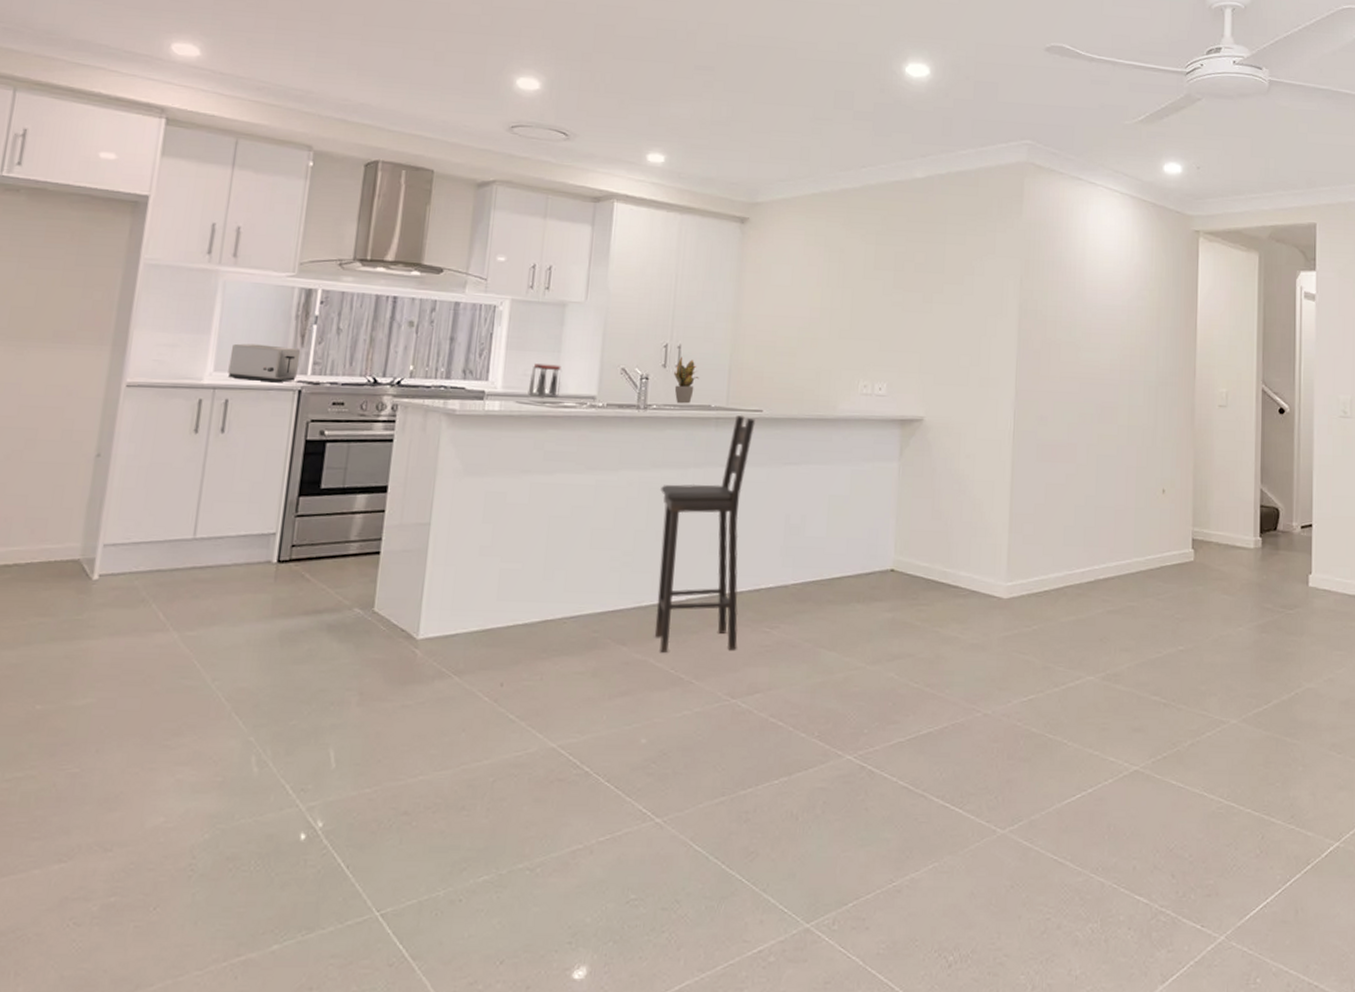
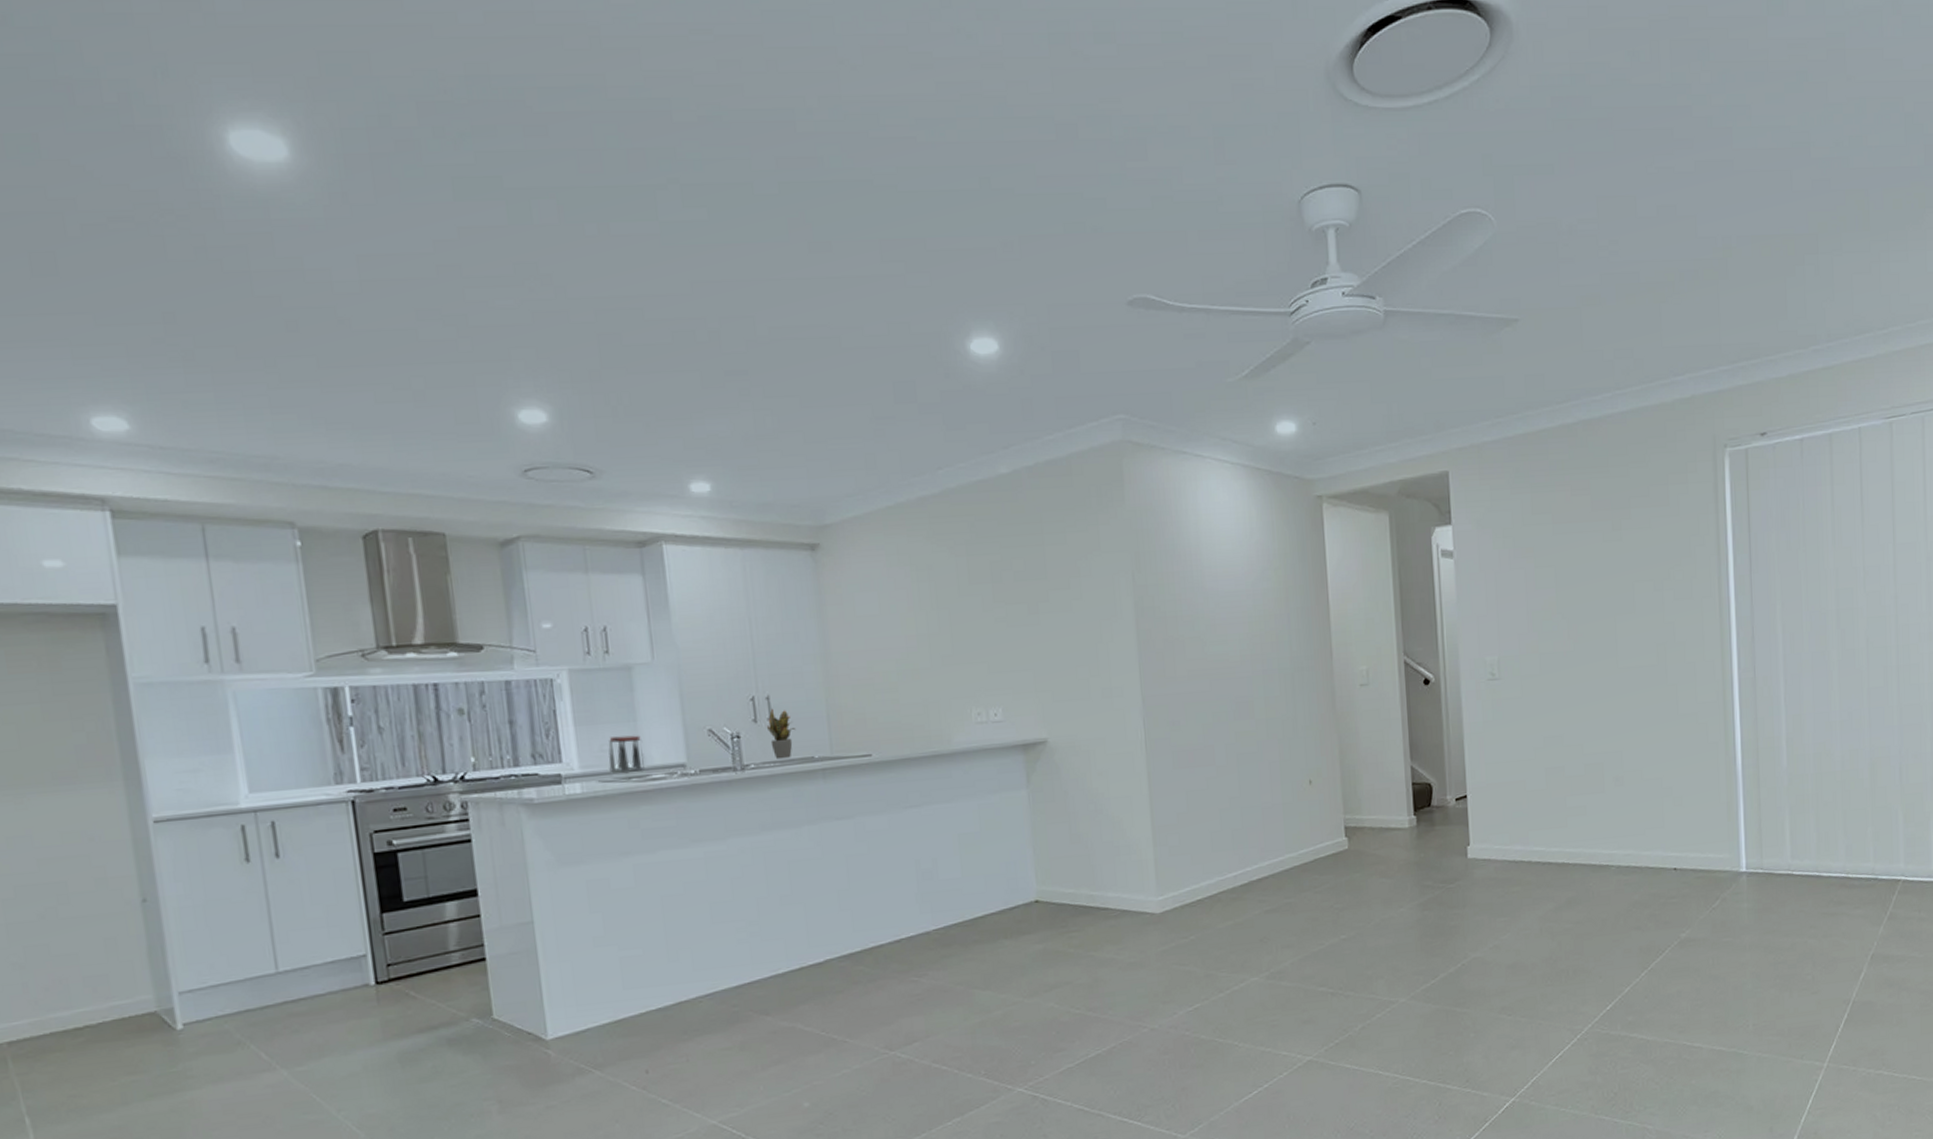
toaster: present [228,343,301,383] -> none [262,755,345,798]
bar stool: present [654,415,755,652] -> none [776,763,887,1017]

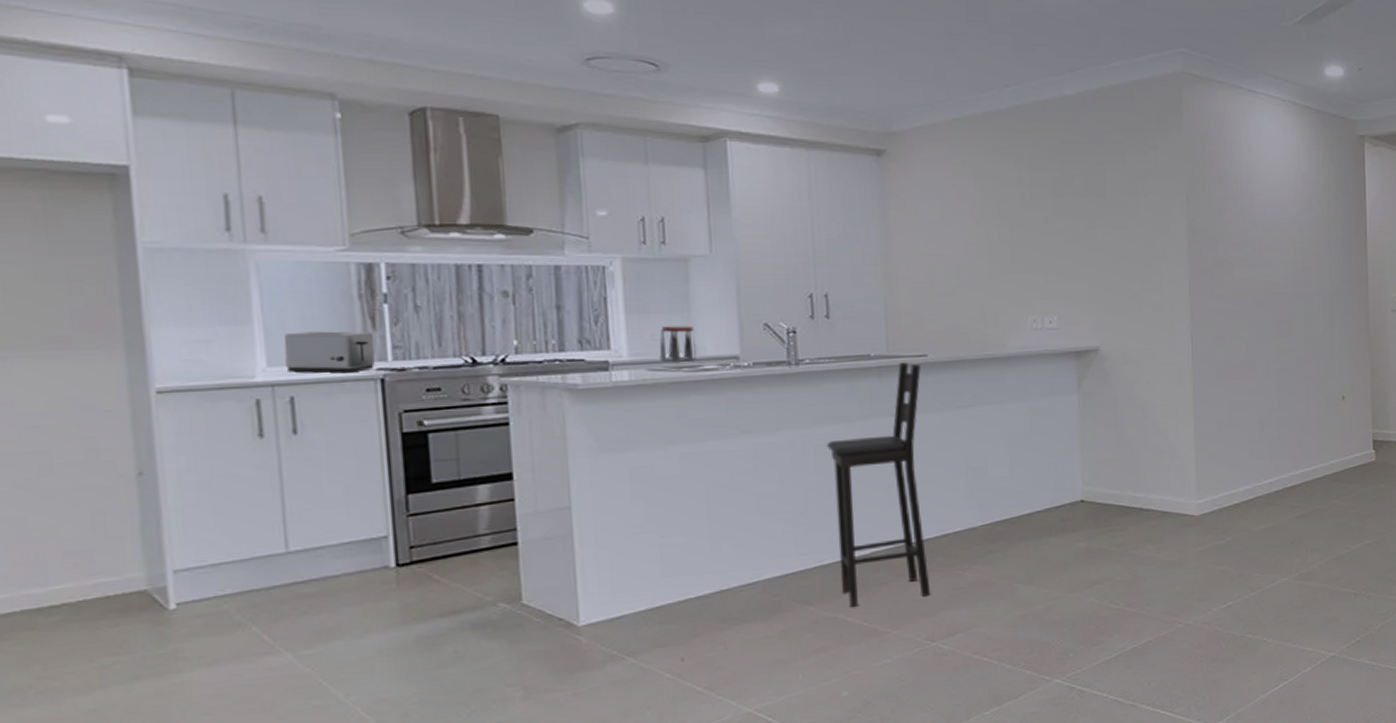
toaster: none [262,755,345,798] -> present [283,331,375,373]
potted plant: present [766,708,796,759] -> none [823,306,853,356]
bar stool: none [776,763,887,1017] -> present [827,362,931,607]

